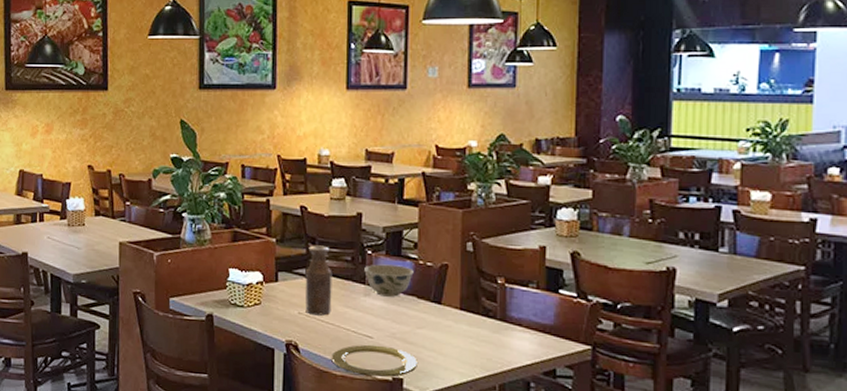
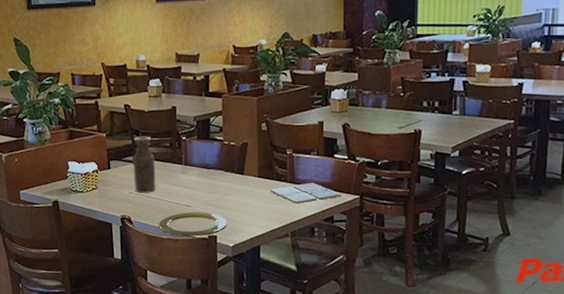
bowl: present [364,264,414,297] -> none [181,146,221,173]
drink coaster: none [474,322,567,349] -> present [270,182,341,204]

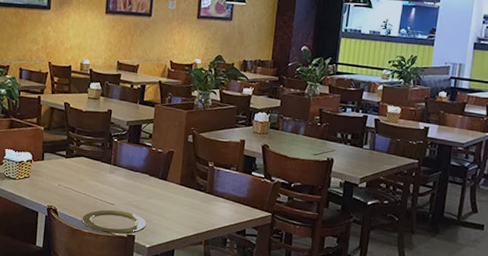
bottle: present [132,136,156,193] -> none [64,133,87,187]
drink coaster: present [270,182,341,204] -> none [189,195,255,214]

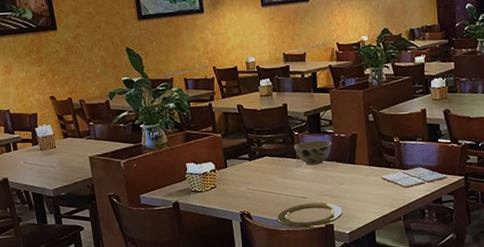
bowl: none [111,149,148,175] -> present [294,139,332,166]
drink coaster: none [189,195,255,214] -> present [380,166,447,188]

